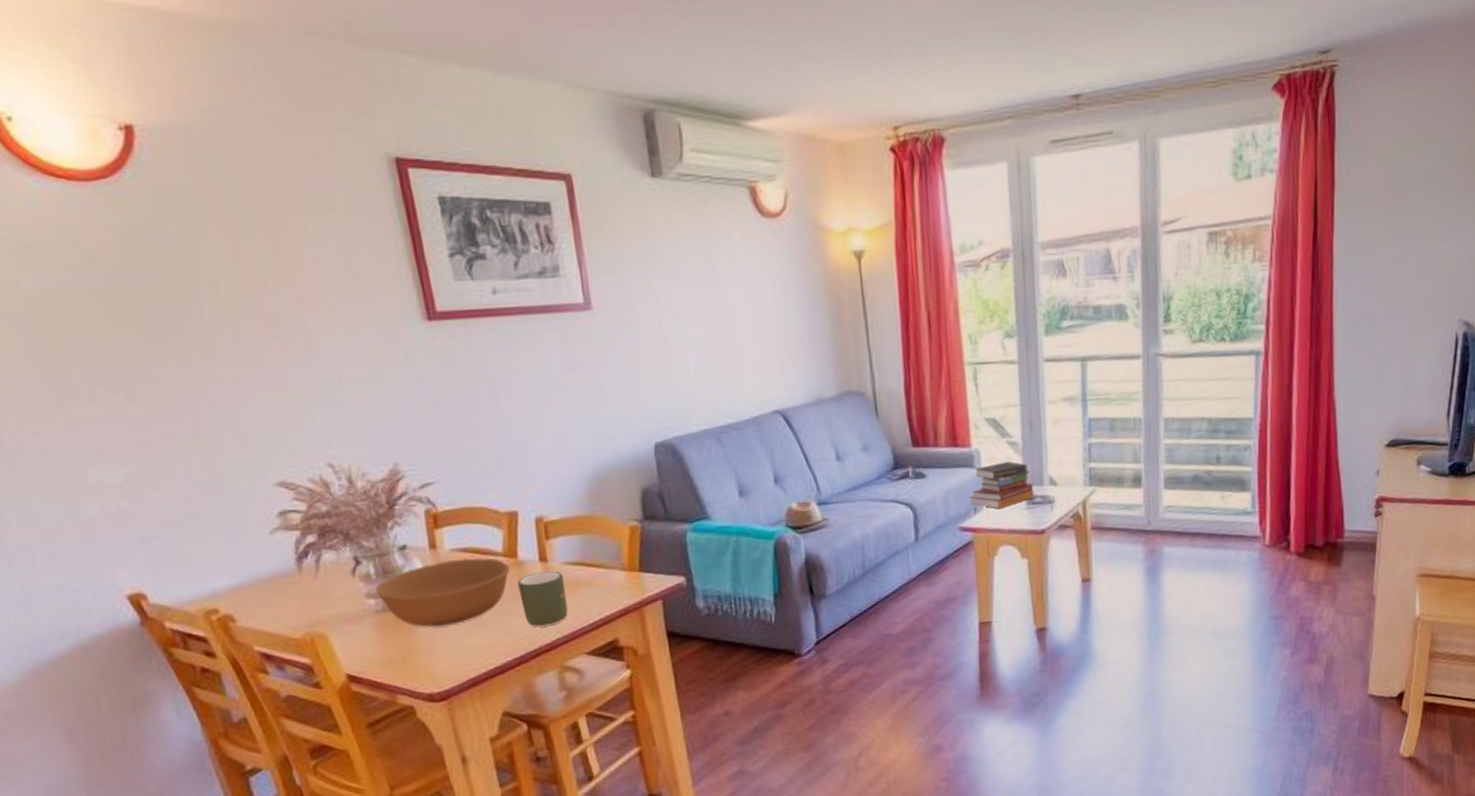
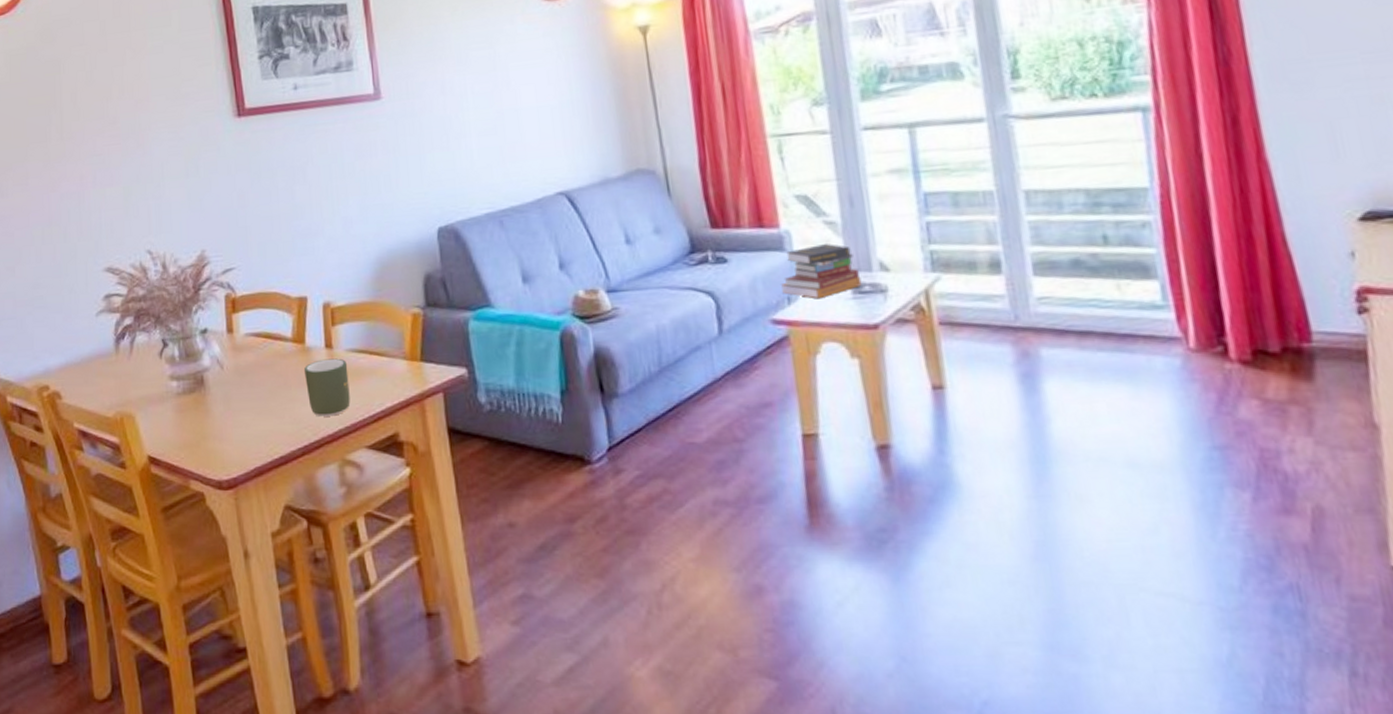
bowl: present [376,558,511,627] -> none [178,343,299,412]

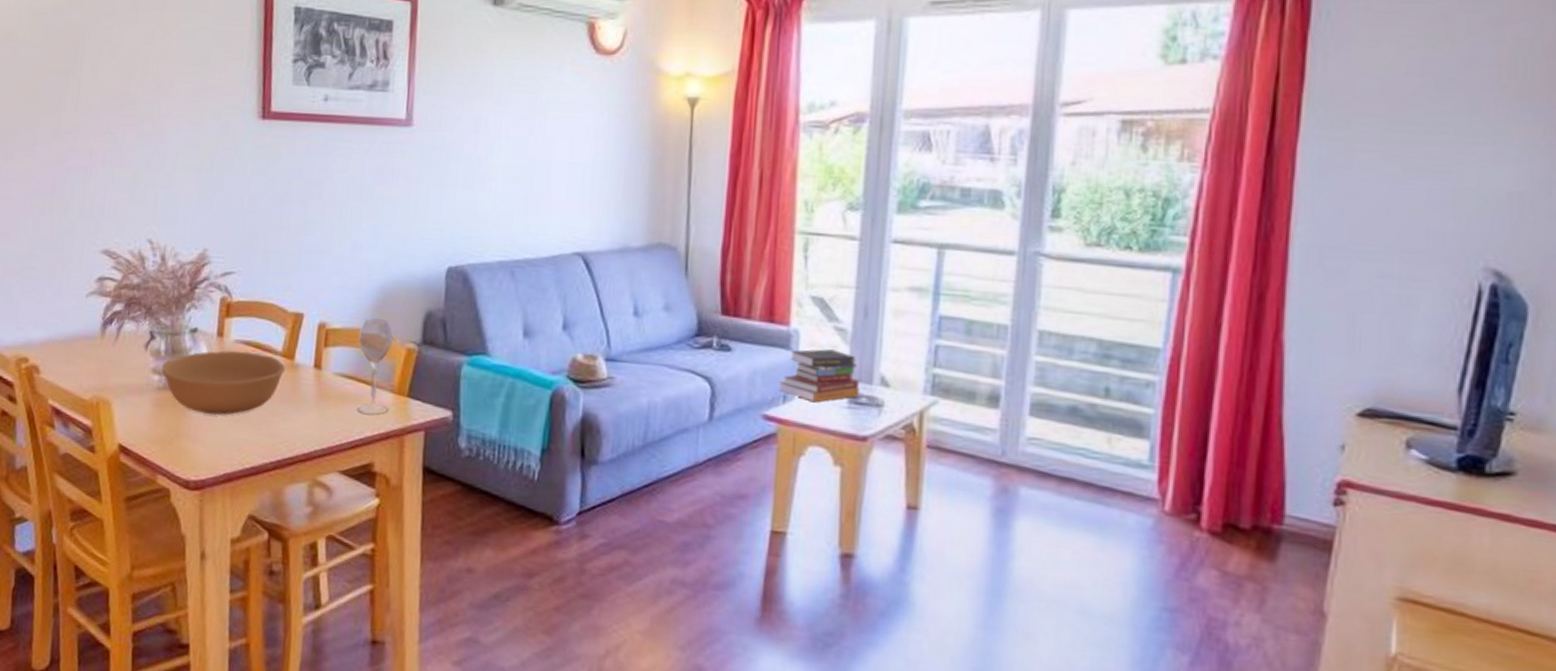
bowl: none [178,343,299,412] -> present [161,350,286,415]
mug: present [305,358,351,417] -> none [288,378,334,436]
wineglass: none [363,289,404,386] -> present [357,318,394,416]

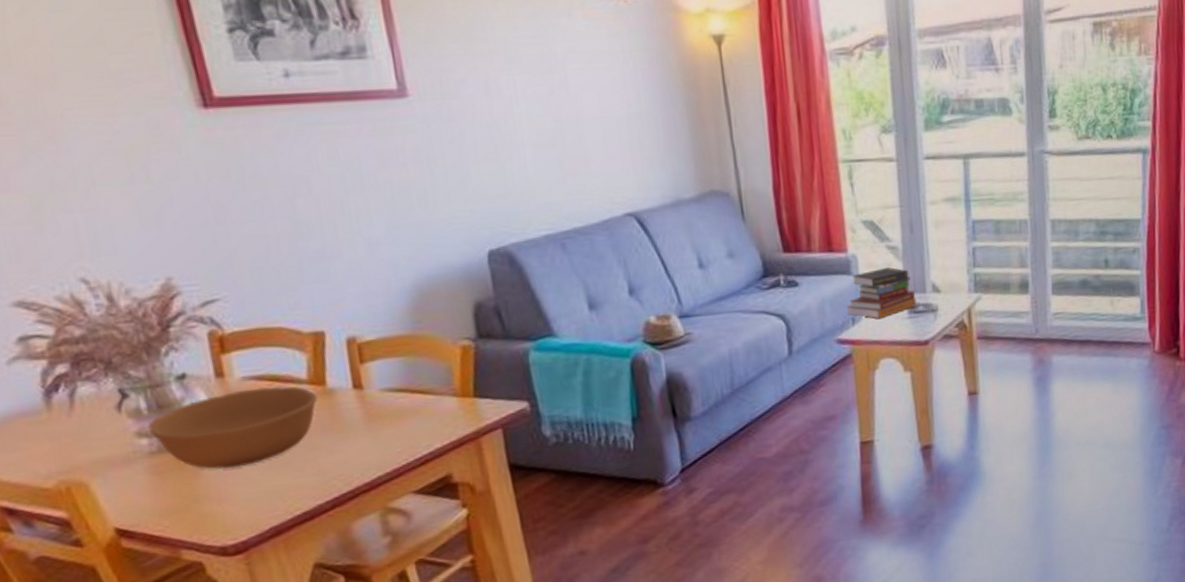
wineglass: present [357,318,394,416] -> none [399,320,455,427]

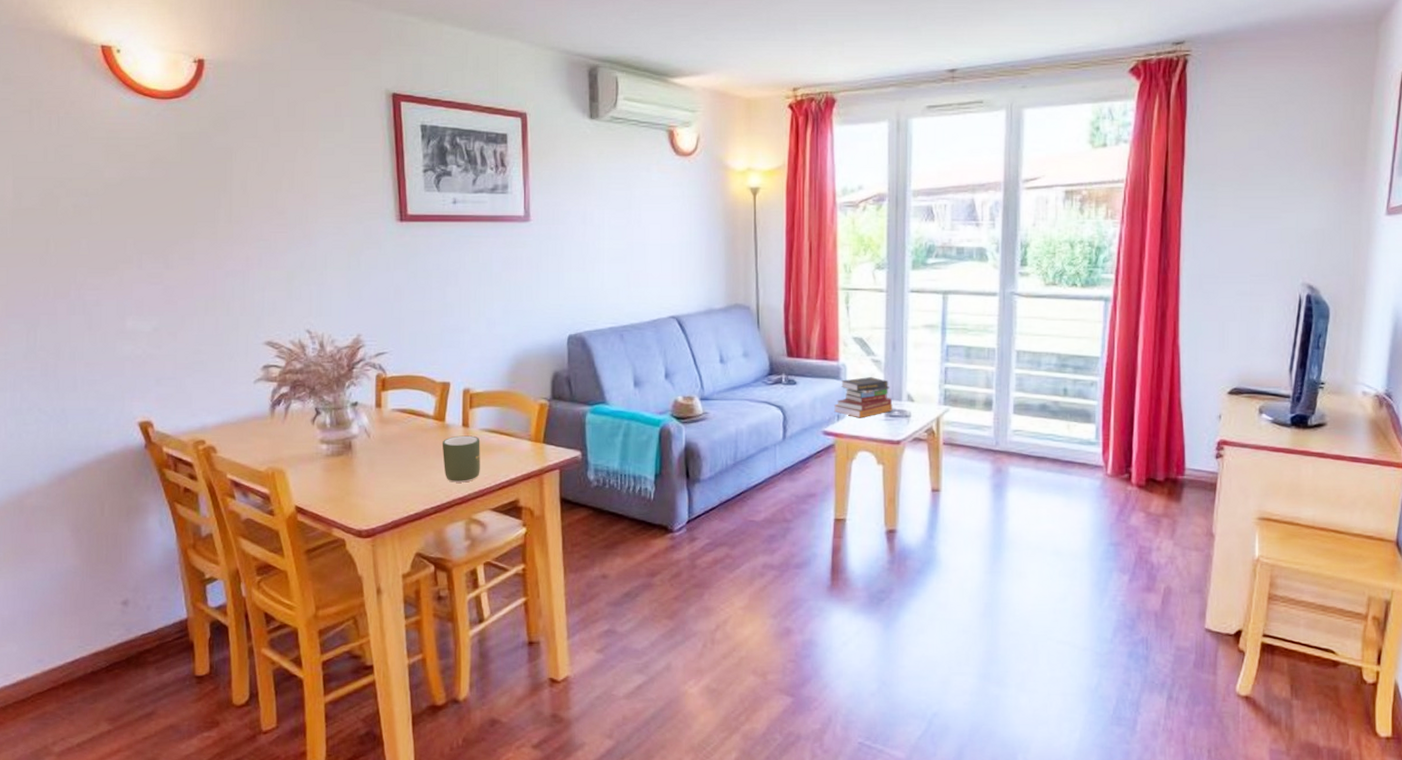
bowl: present [148,386,318,469] -> none [329,418,438,474]
mug: none [328,399,390,465] -> present [443,435,480,483]

